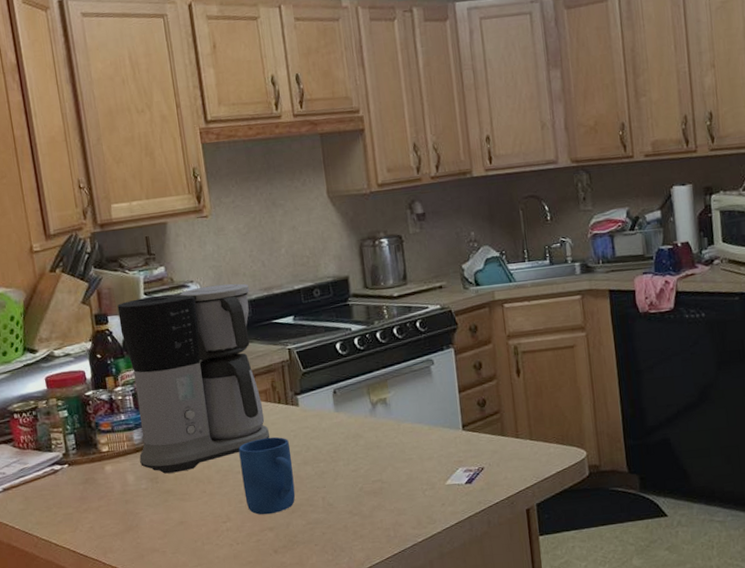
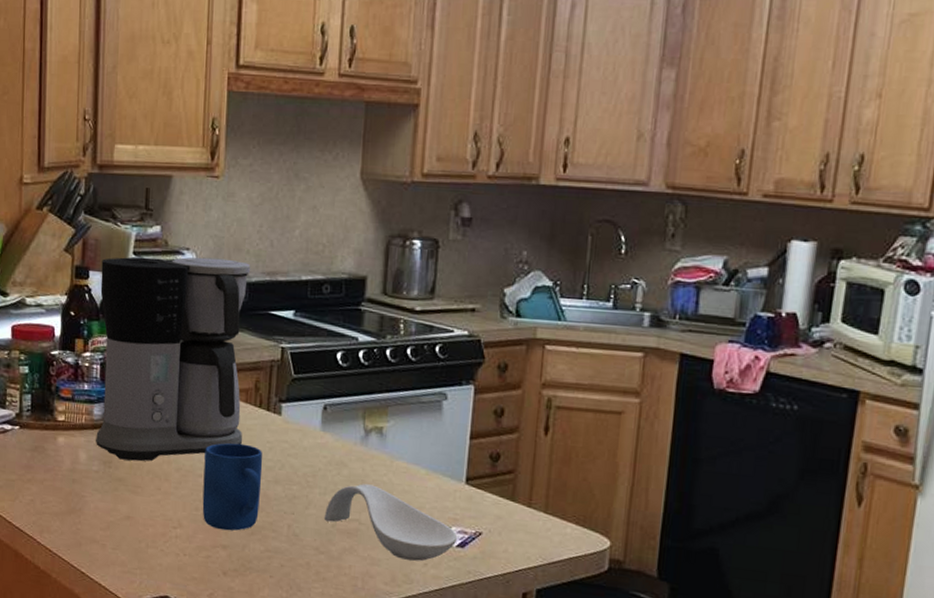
spoon rest: none [351,448,465,505] -> present [324,484,458,561]

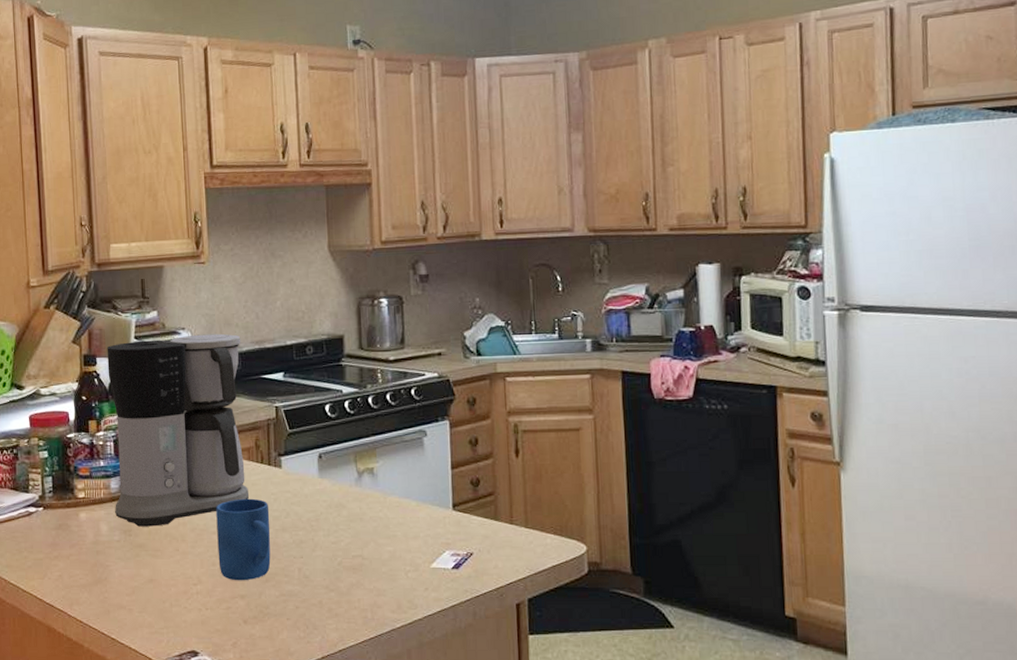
spoon rest: present [324,484,458,561] -> none [330,521,452,587]

